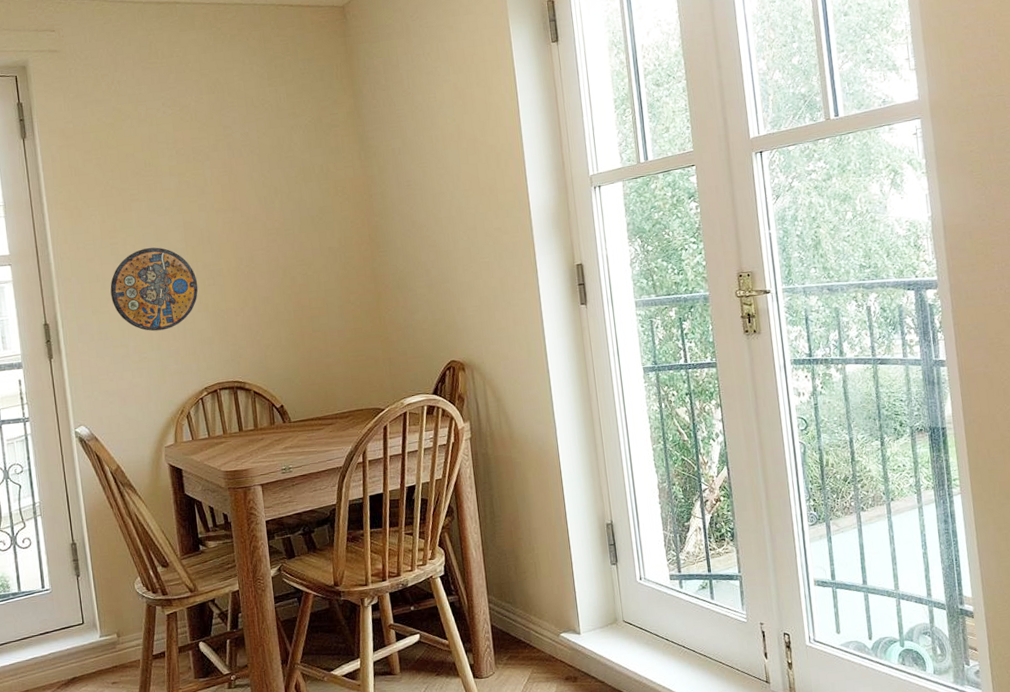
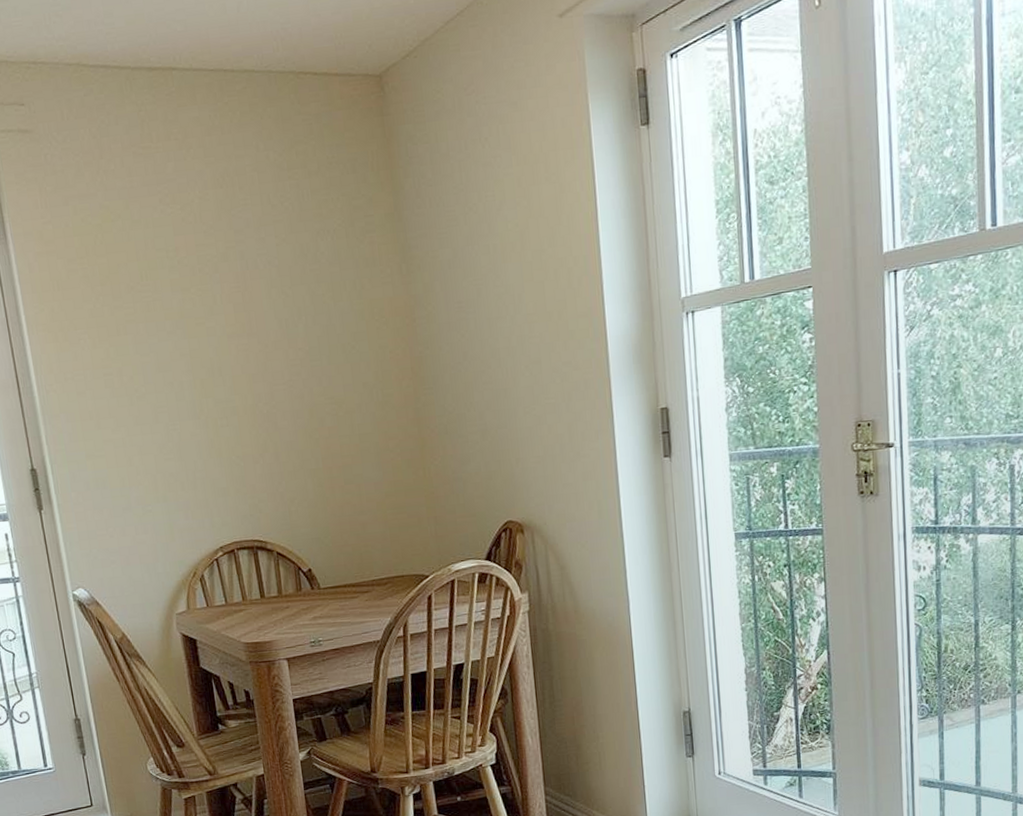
manhole cover: present [110,247,198,332] -> none [105,379,209,480]

